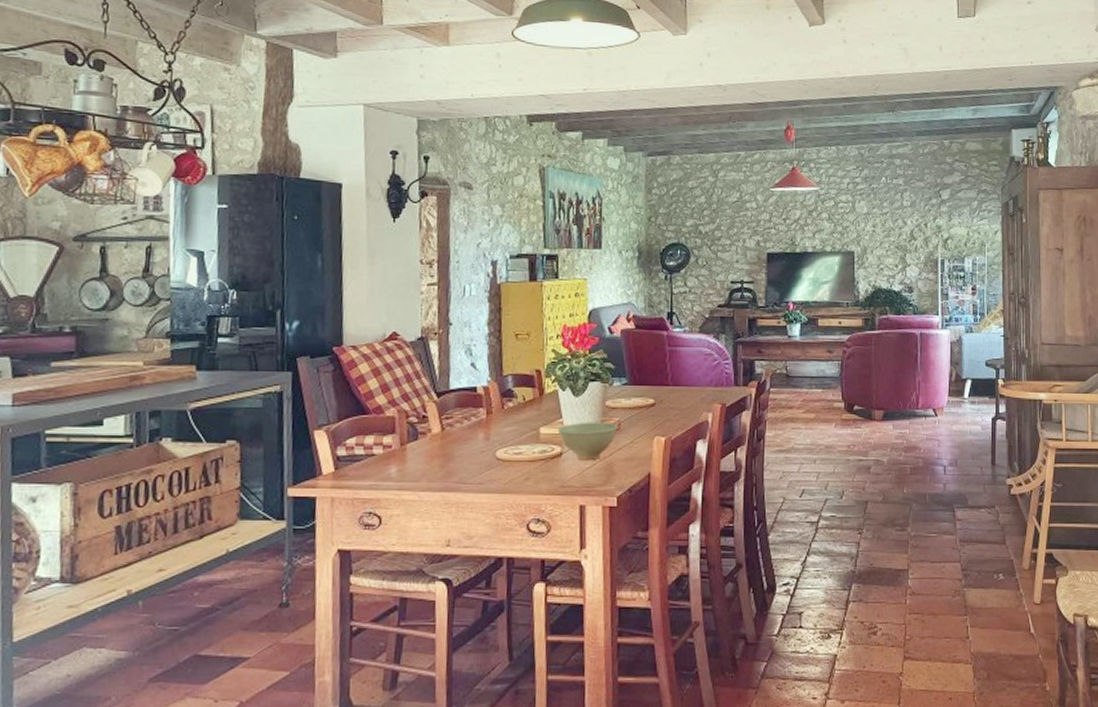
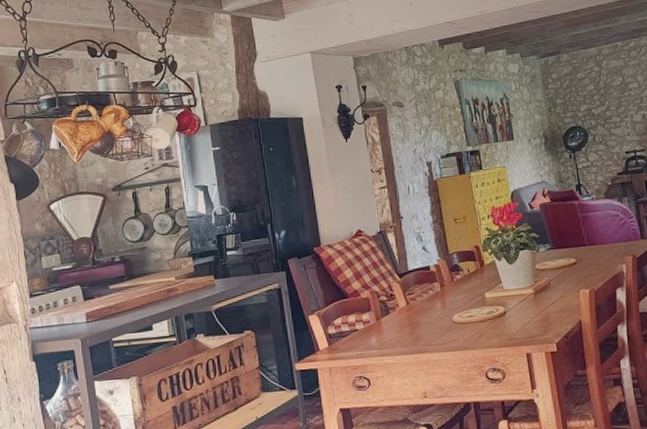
bowl: present [557,422,618,461] -> none [499,282,549,316]

